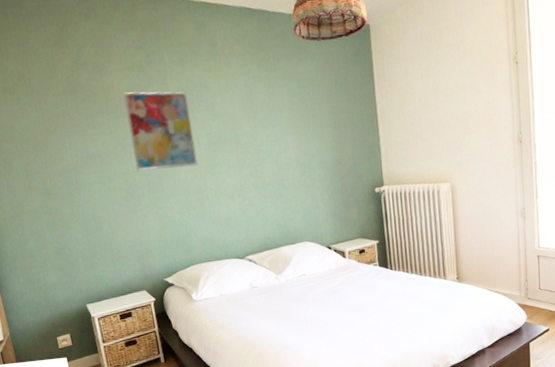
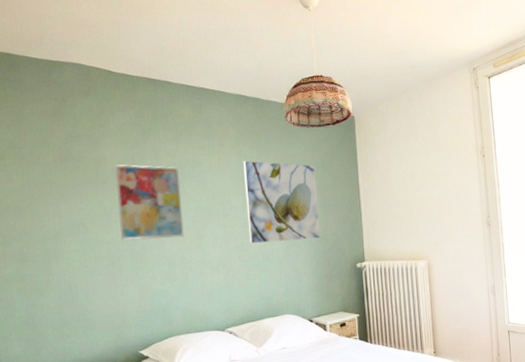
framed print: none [252,81,337,171] -> present [243,160,321,244]

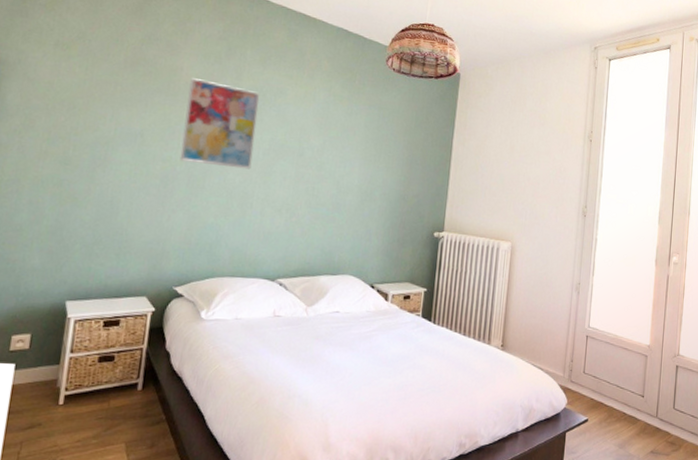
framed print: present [243,160,321,244] -> none [321,99,409,198]

